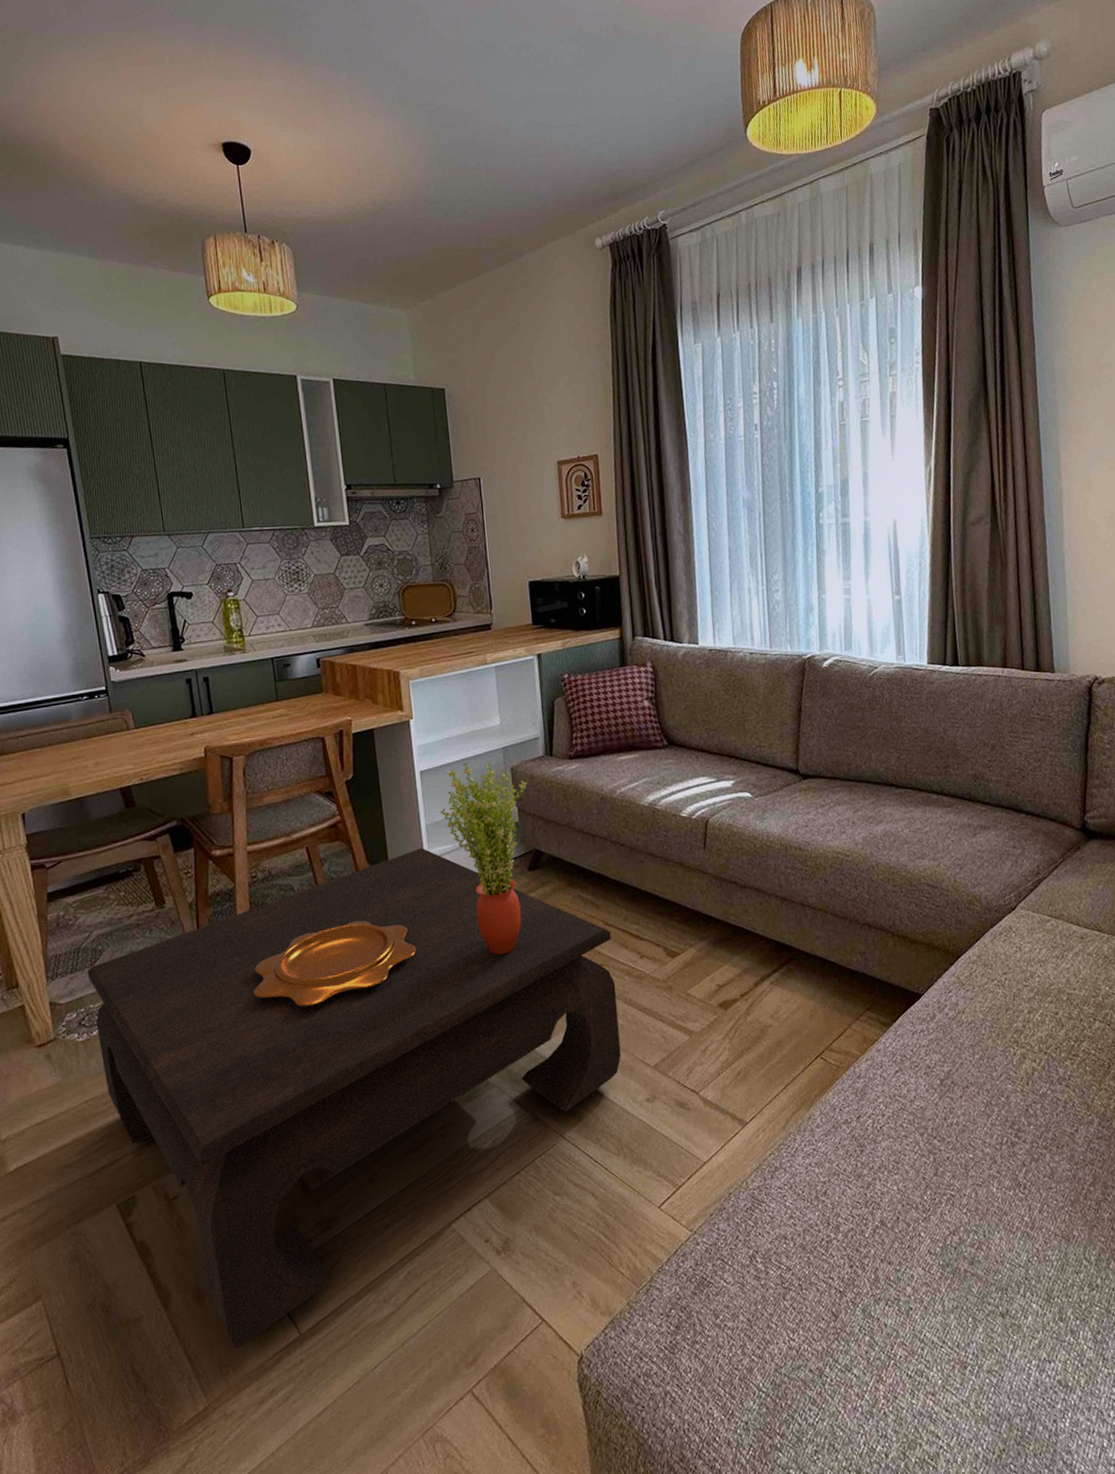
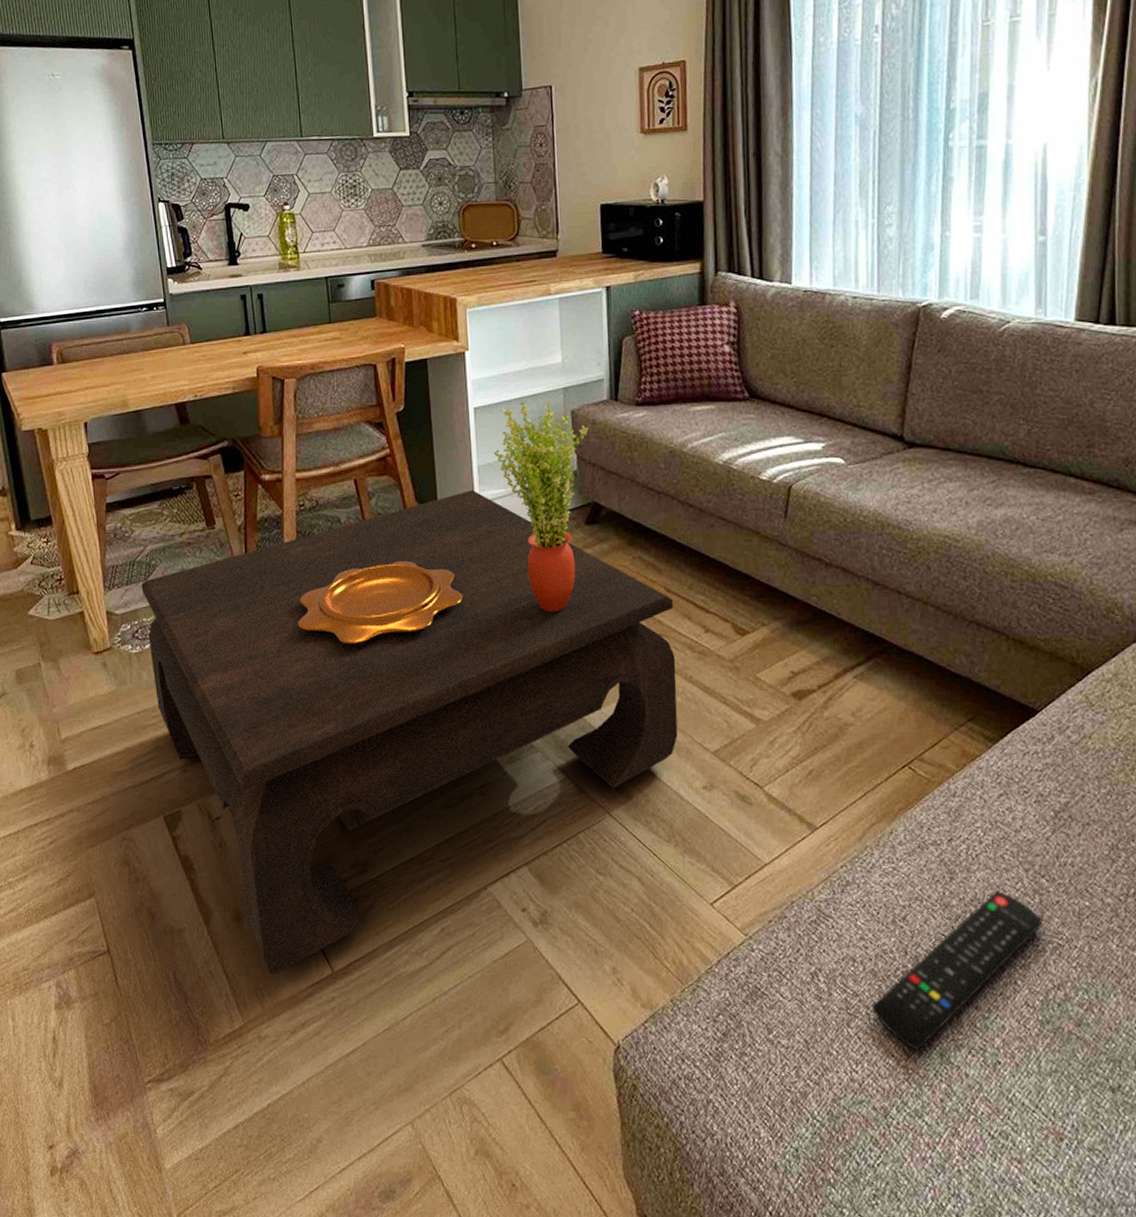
remote control: none [803,1156,937,1311] -> present [872,890,1042,1052]

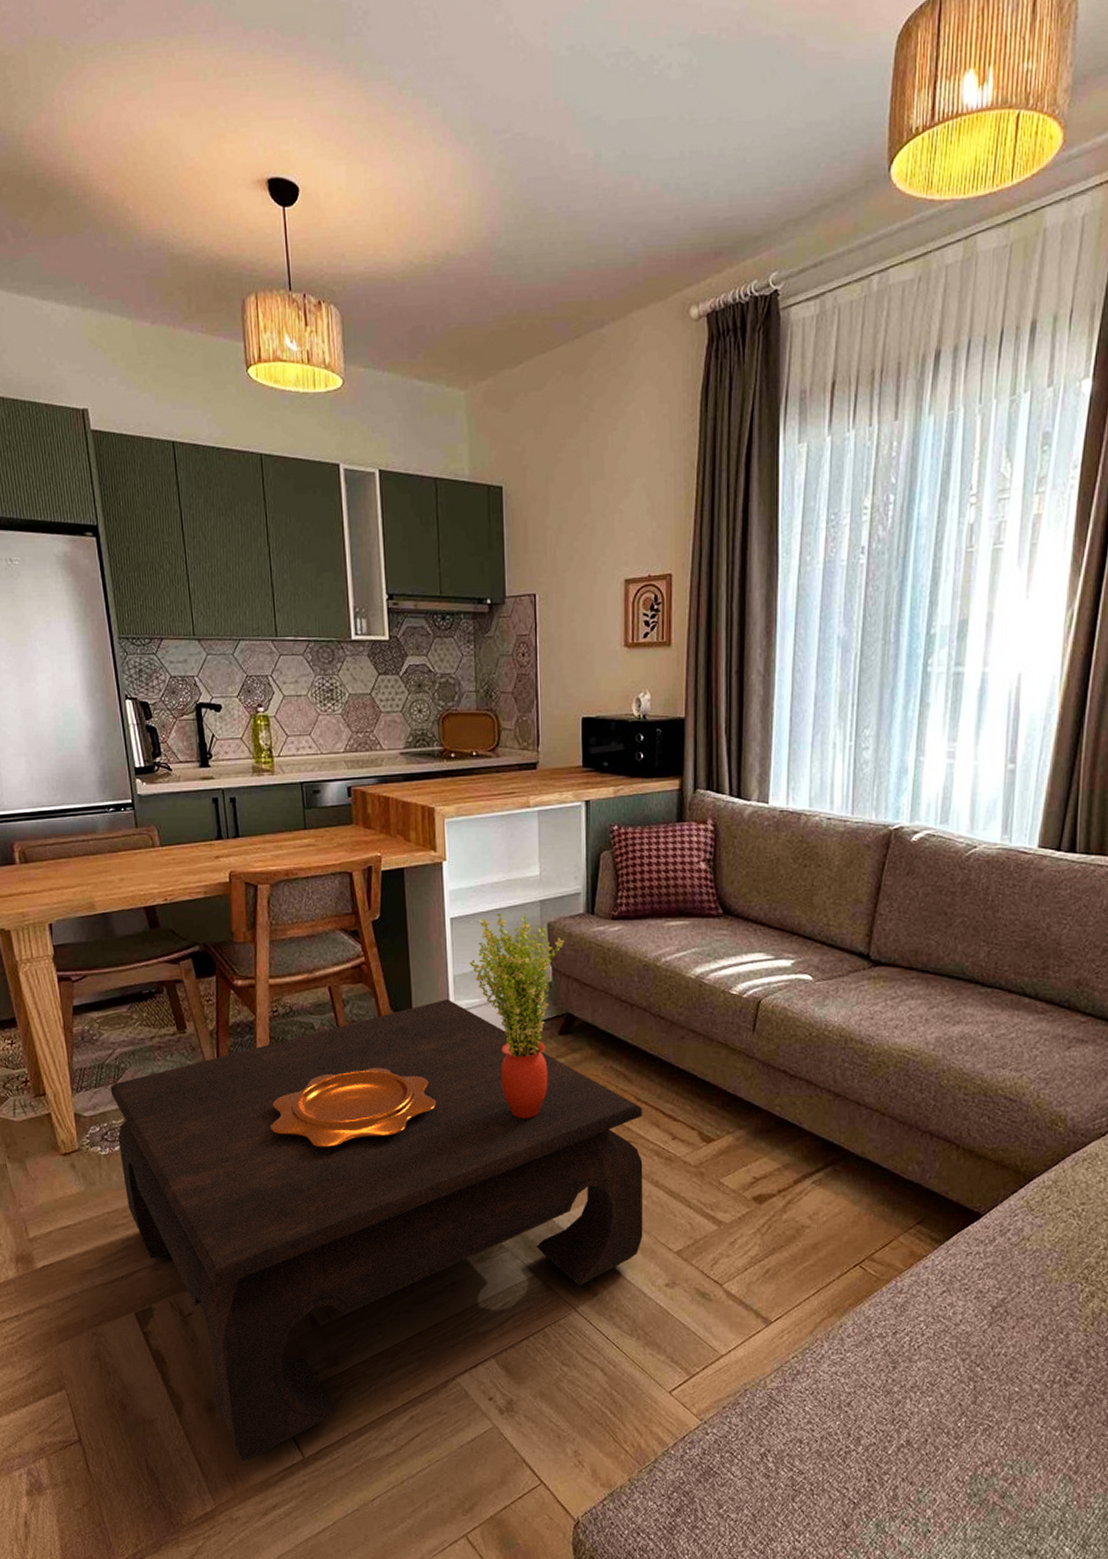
remote control: present [872,890,1042,1052] -> none [816,1378,975,1523]

